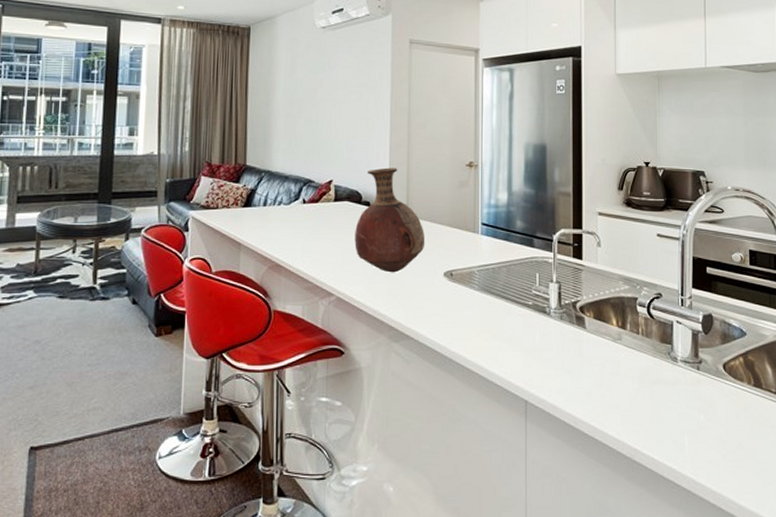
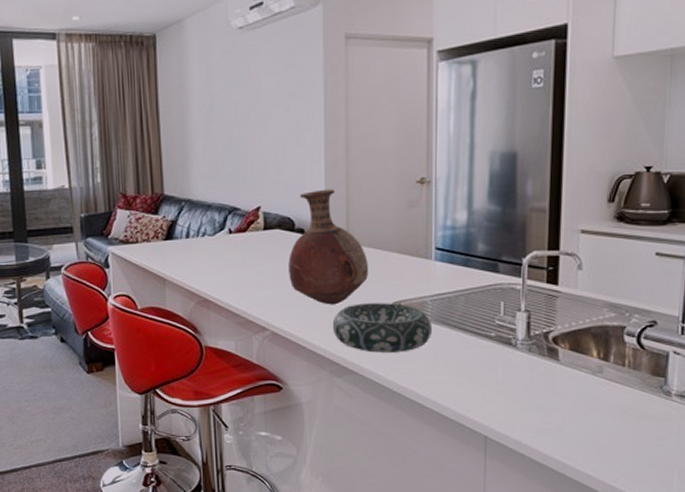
decorative bowl: none [392,272,480,319] -> present [332,303,433,353]

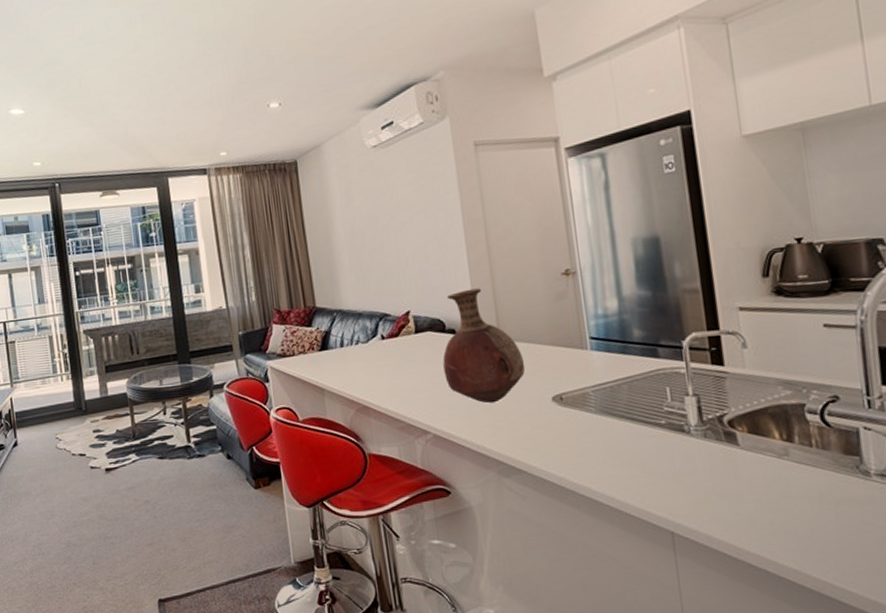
decorative bowl: present [332,303,433,353] -> none [494,396,599,449]

